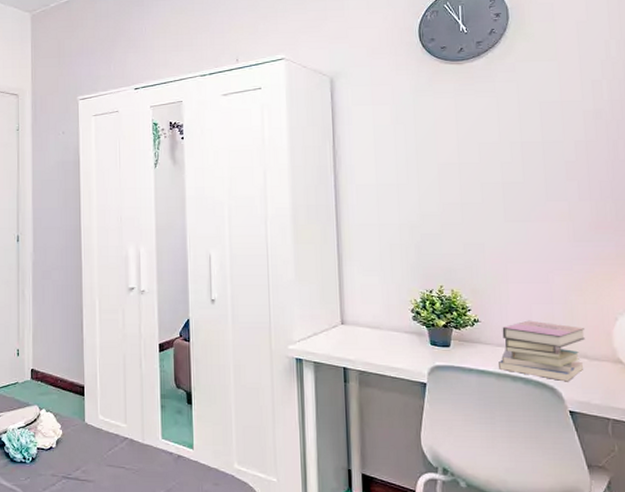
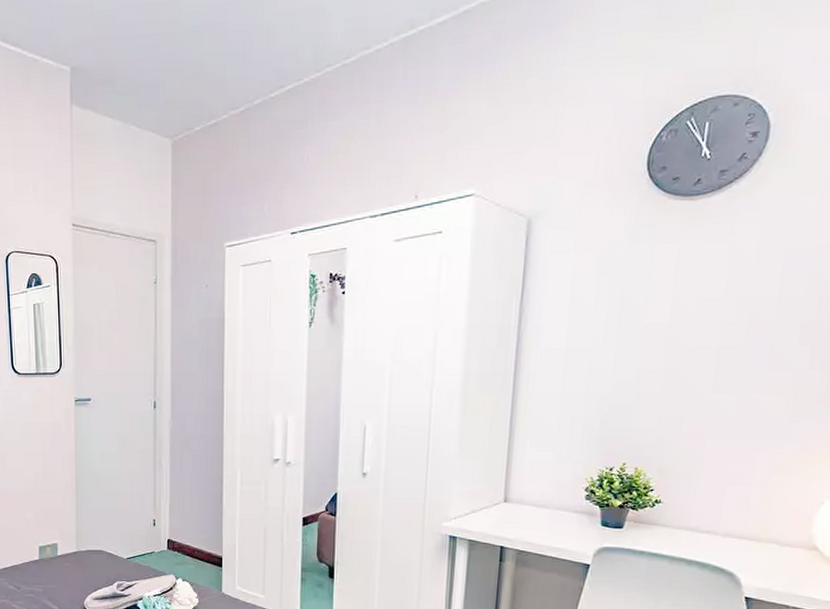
books: present [499,320,585,382] -> none [674,502,782,568]

